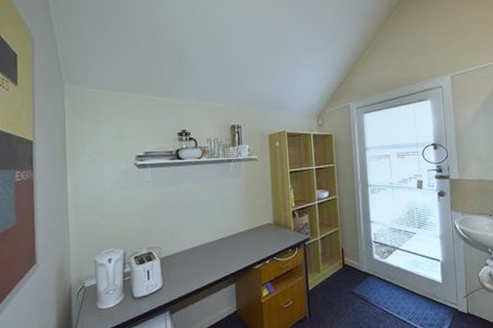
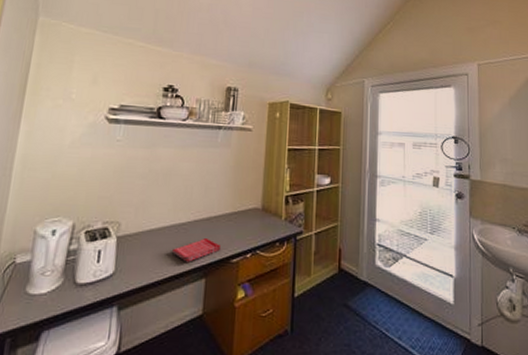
dish towel: none [205,252,244,272] -> present [171,238,220,262]

